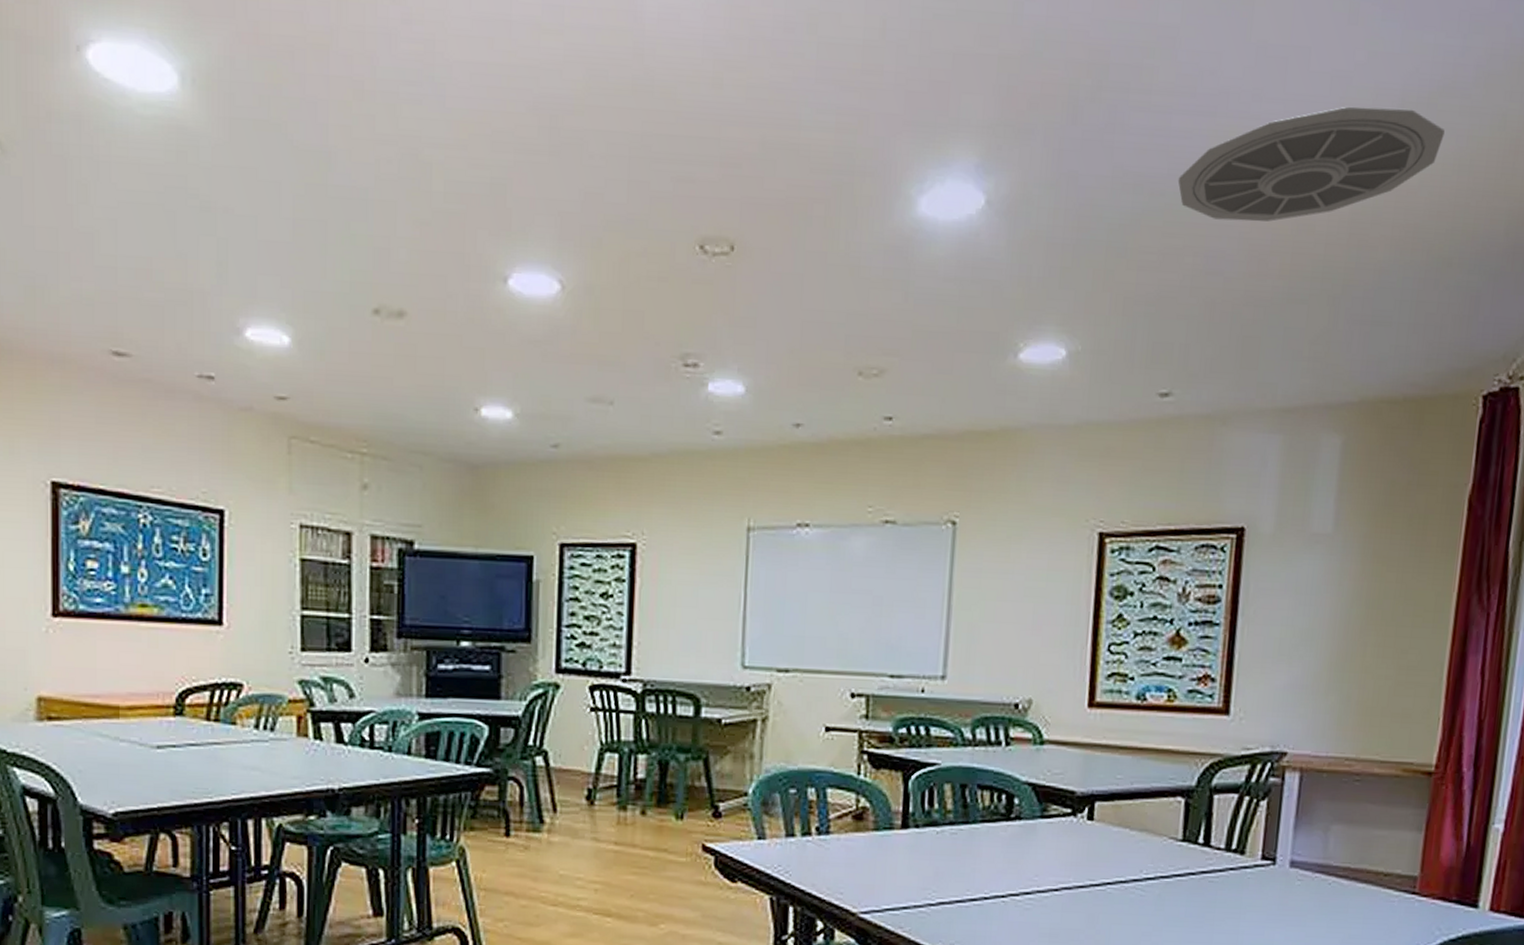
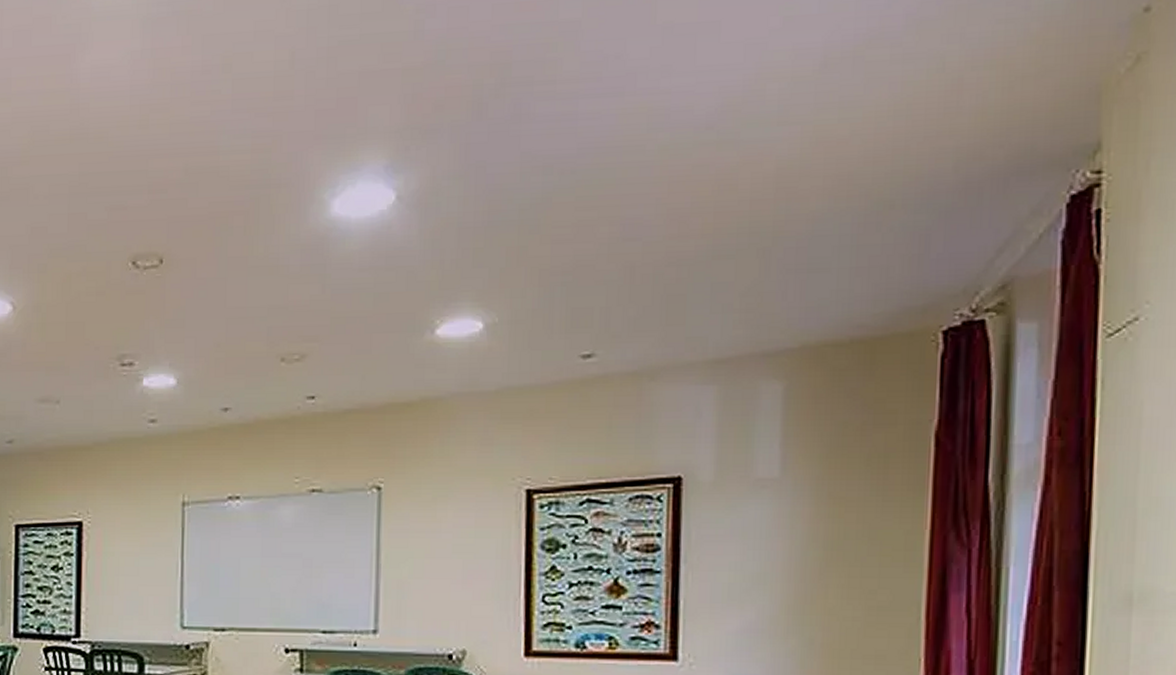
ceiling vent: present [1177,106,1445,222] -> none [588,64,875,190]

